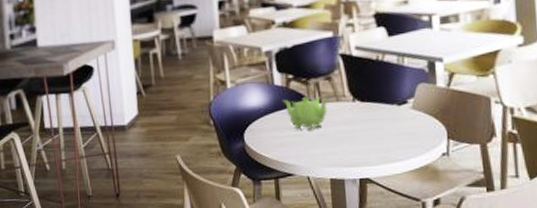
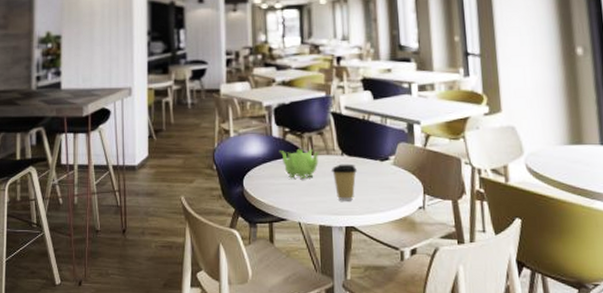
coffee cup: none [341,110,372,151] -> present [331,164,358,200]

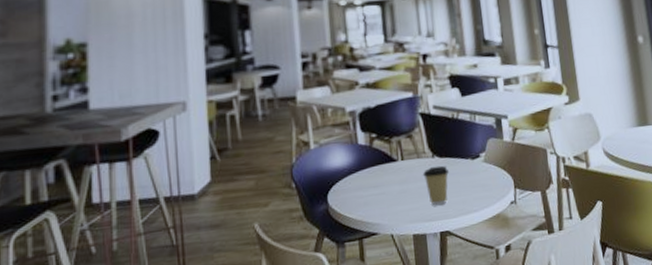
teapot: present [279,149,321,178] -> none [366,154,411,187]

